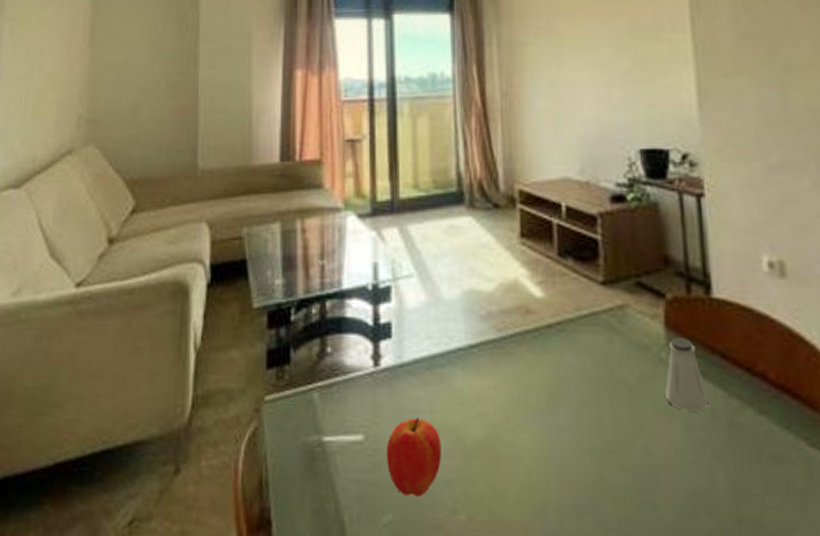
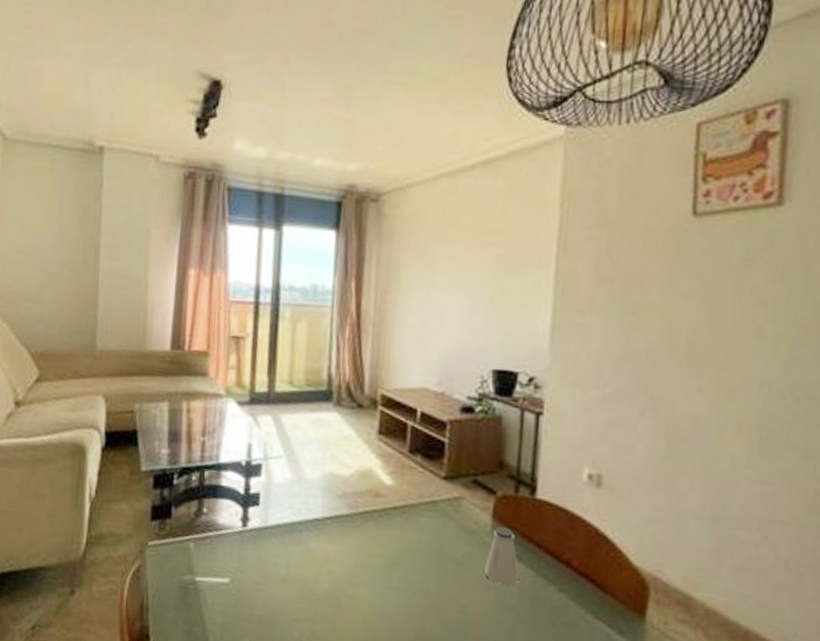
apple: present [385,417,442,496] -> none [247,569,294,629]

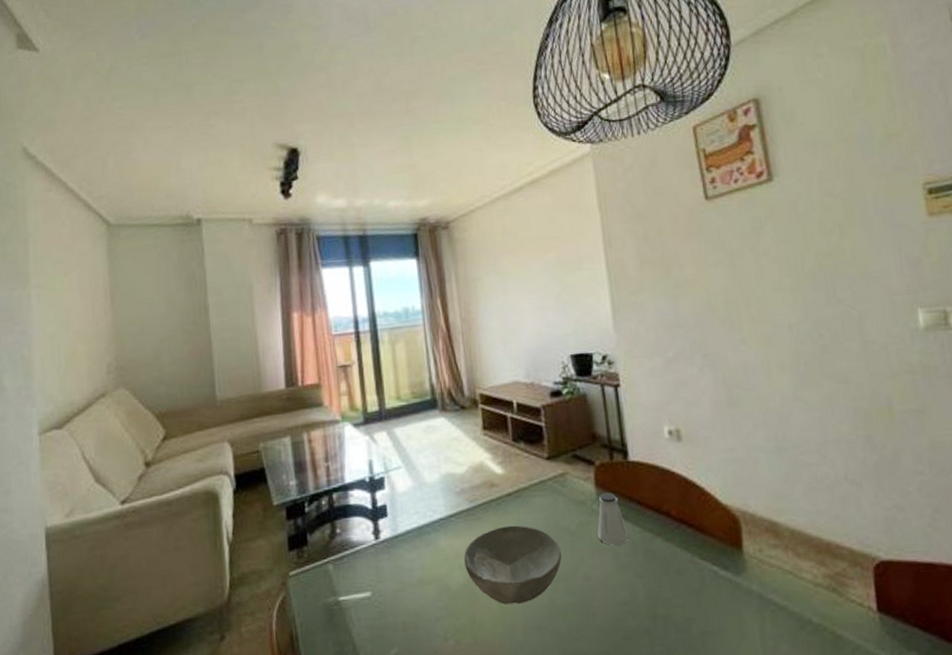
bowl: none [333,540,441,624] -> present [464,525,562,605]

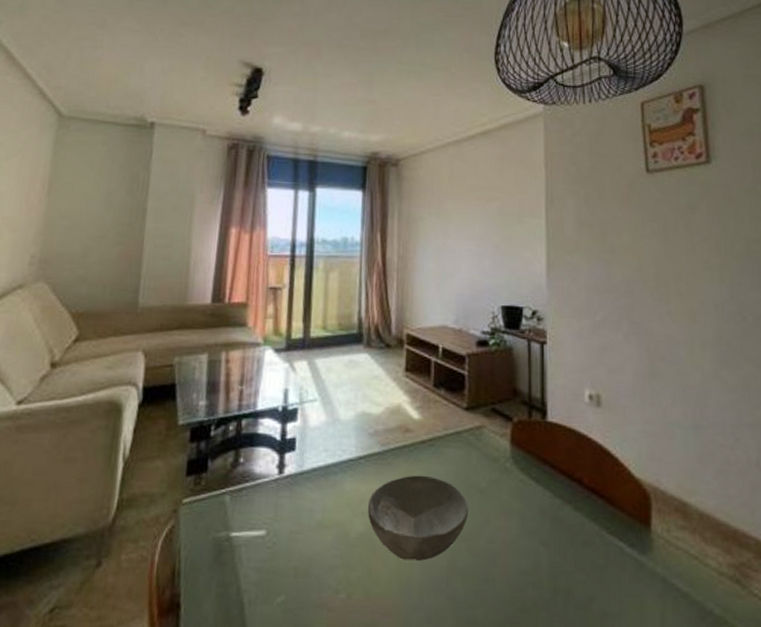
saltshaker: present [597,493,630,545] -> none [506,452,539,509]

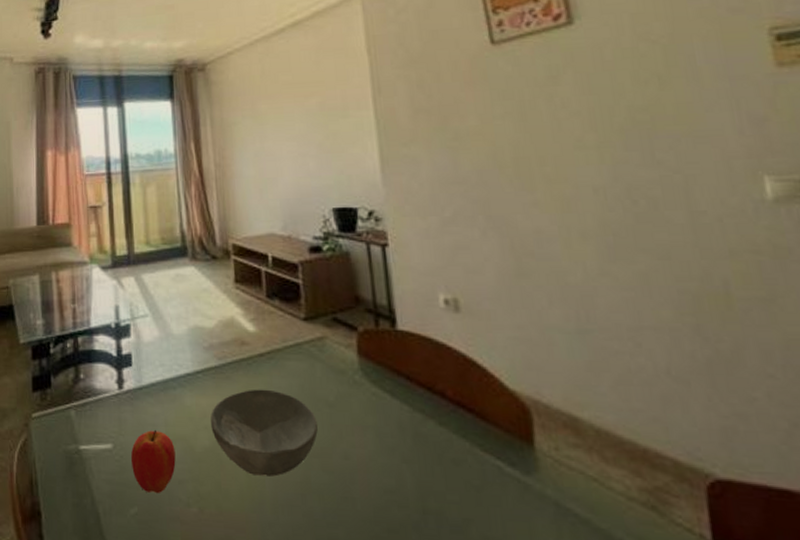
apple: none [283,515,330,580] -> present [130,429,176,493]

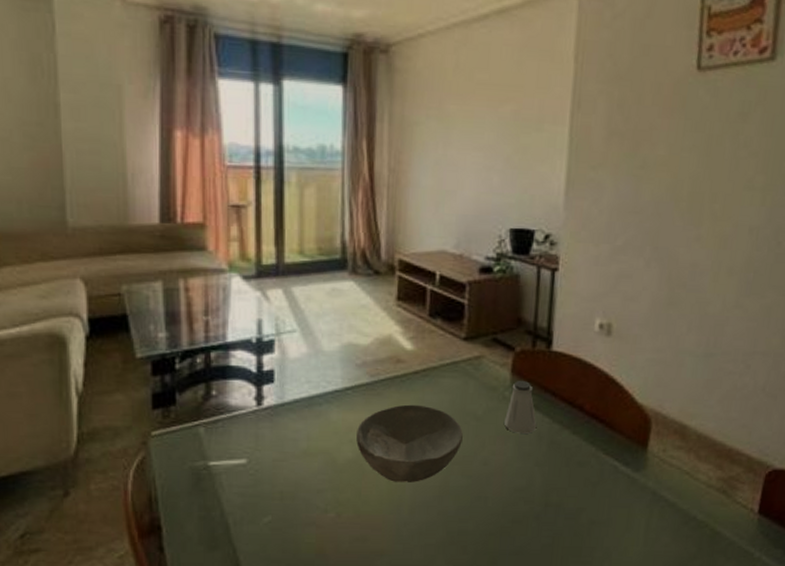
apple: present [130,429,176,493] -> none [266,444,316,502]
saltshaker: none [358,363,397,424] -> present [503,381,537,434]

